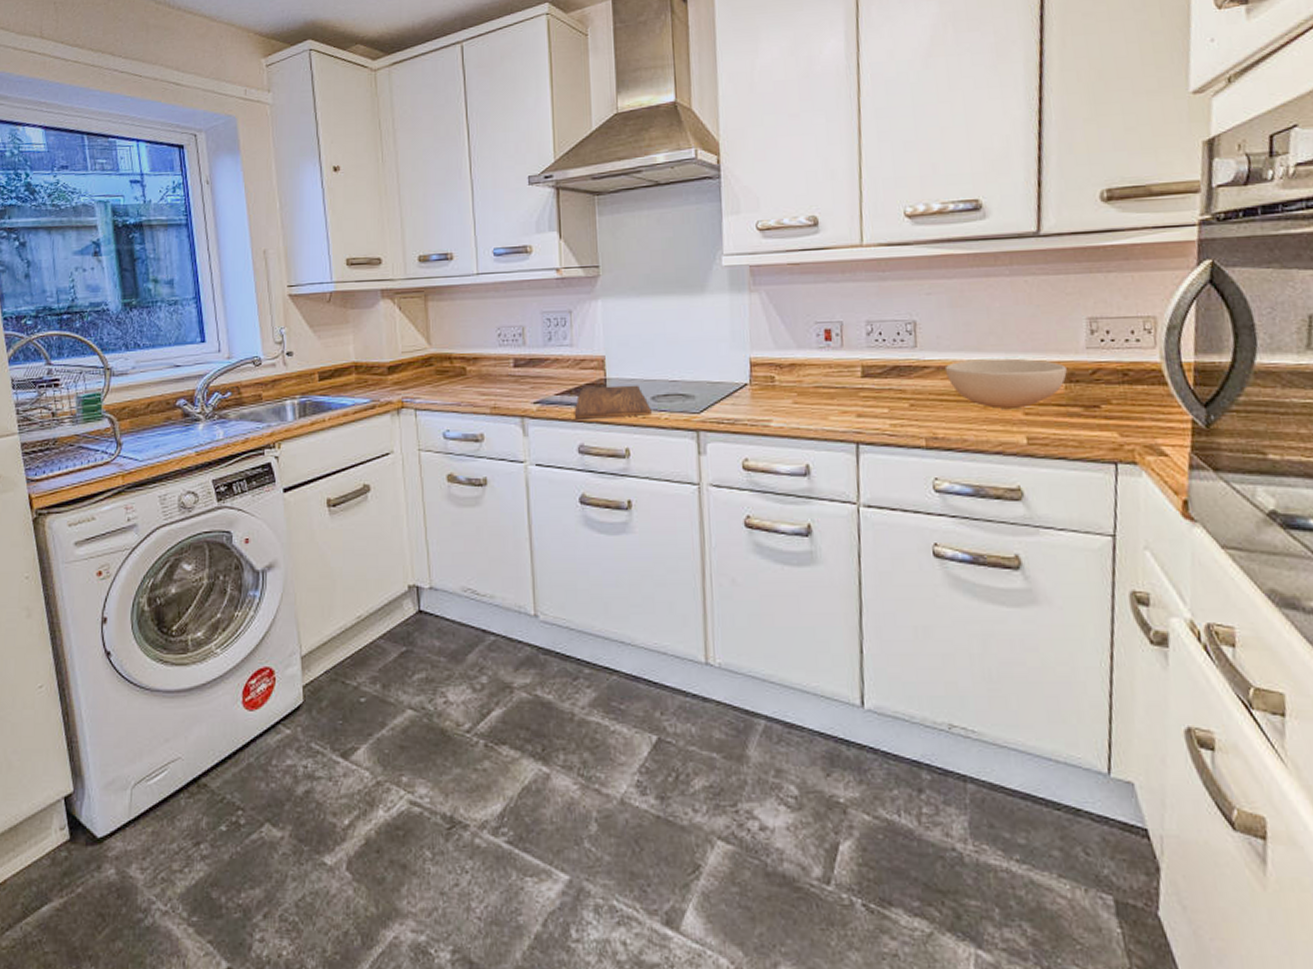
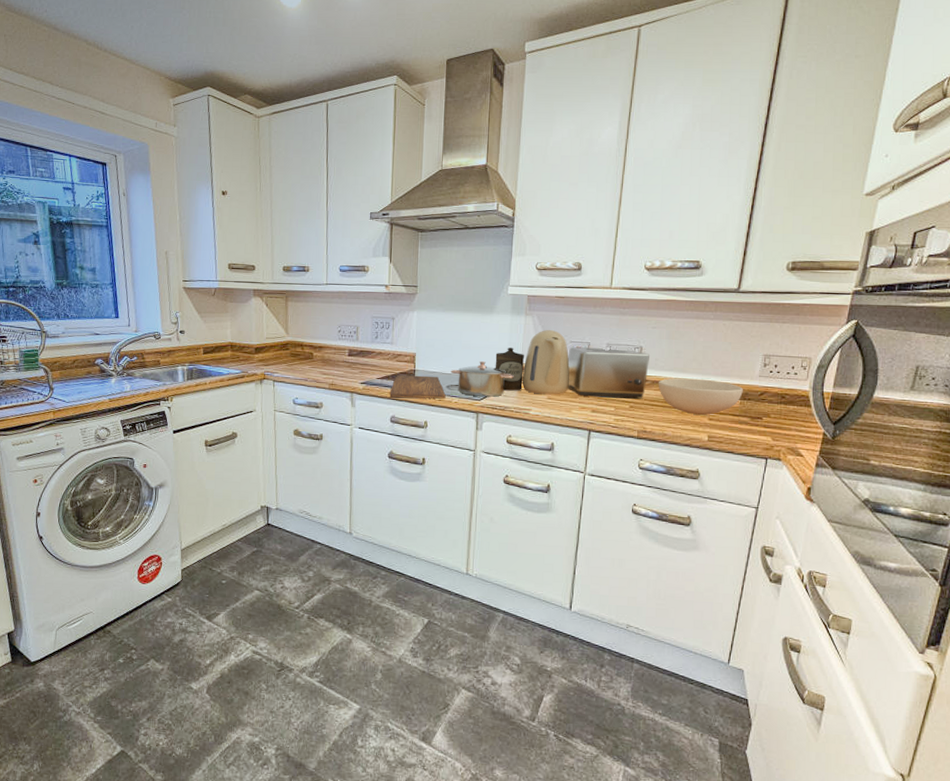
cooking pot: none [654,359,744,408] -> present [450,361,515,397]
canister: none [714,338,757,397] -> present [495,348,525,391]
kettle: none [754,308,822,398] -> present [522,329,570,395]
toaster: none [814,325,929,396] -> present [568,347,650,399]

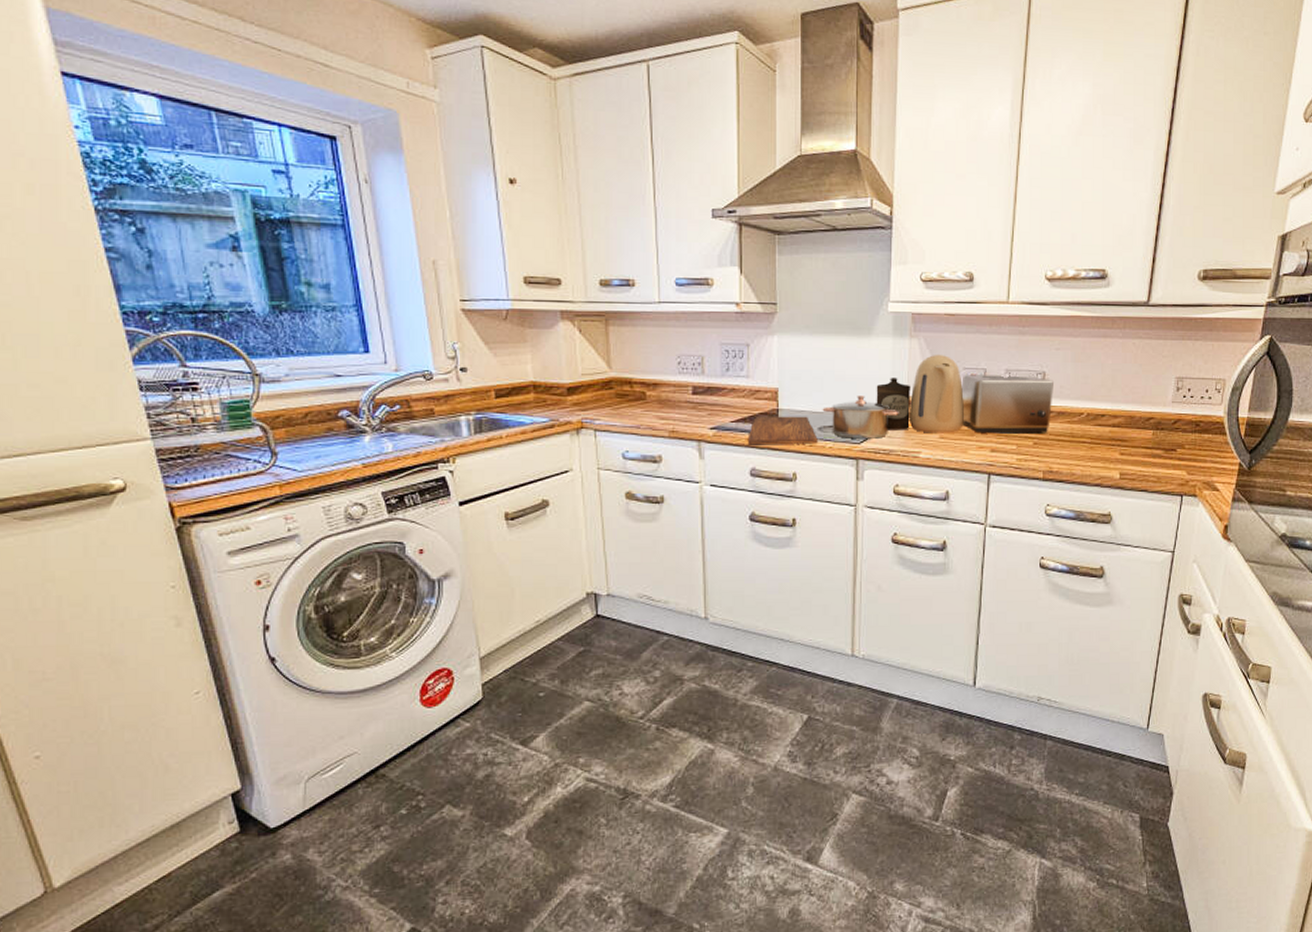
bowl: present [658,378,743,415] -> none [1064,407,1155,449]

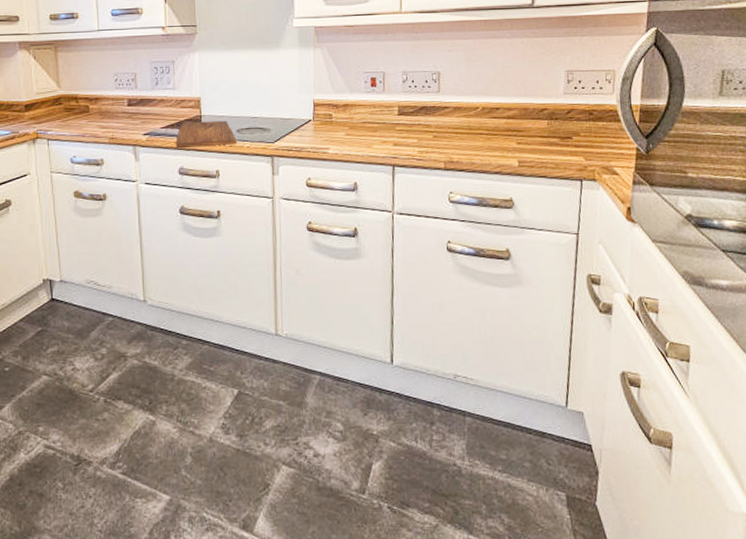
cooking pot: present [822,395,900,439] -> none [239,100,309,139]
canister: present [876,378,911,430] -> none [286,84,318,130]
kettle: present [909,354,965,433] -> none [316,61,368,131]
toaster: present [961,374,1055,434] -> none [363,75,449,130]

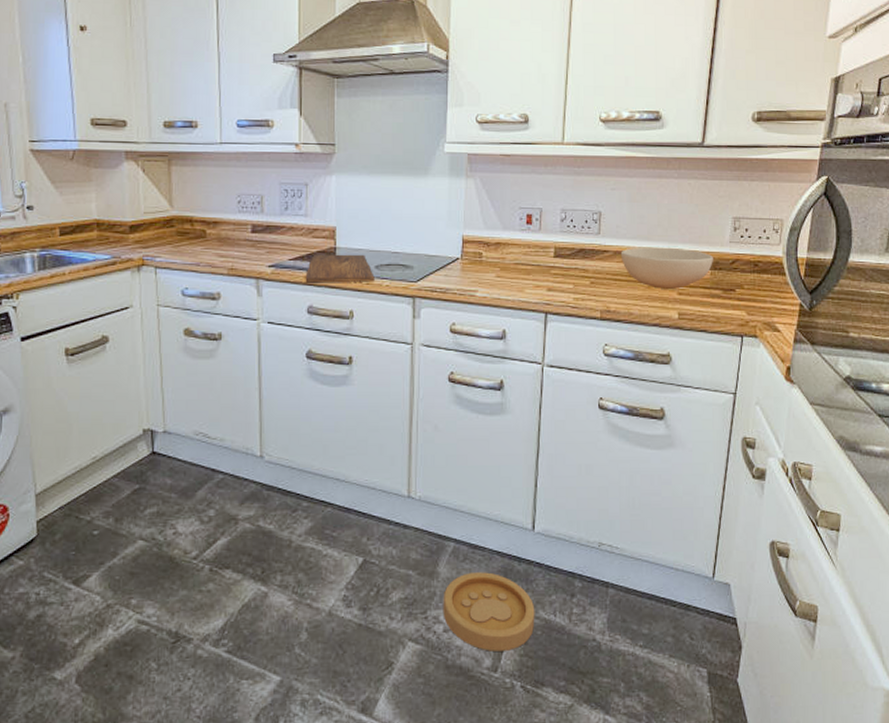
pet bowl: none [311,402,398,475] -> present [443,572,535,651]
bowl: none [460,101,549,139] -> present [620,247,713,289]

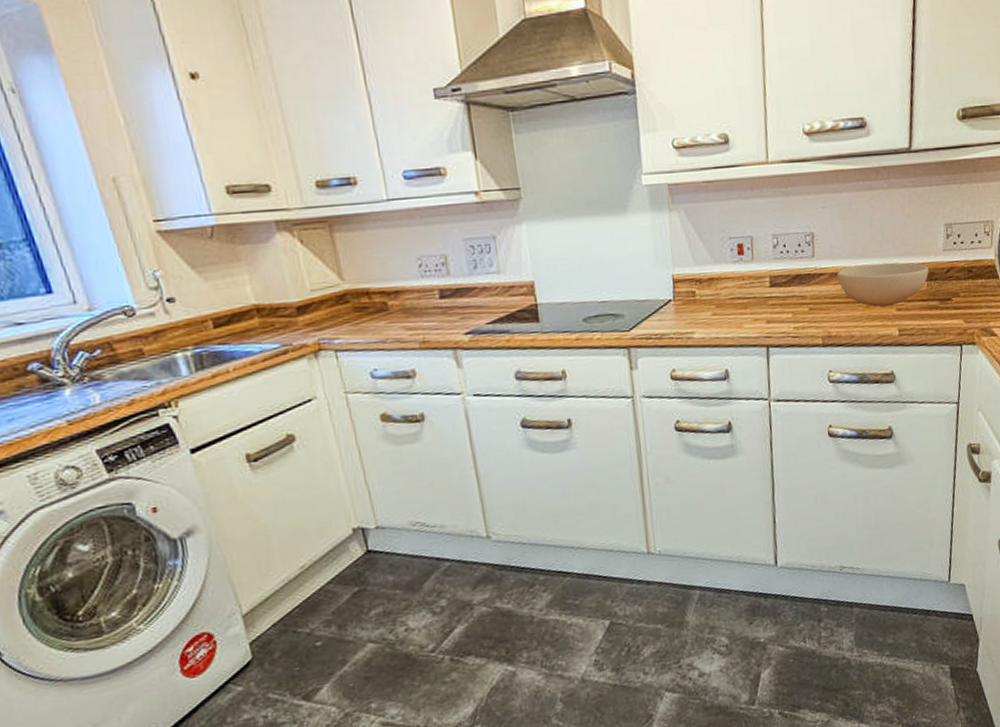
cutting board: present [305,254,375,283] -> none [507,308,584,347]
pet bowl: present [443,572,535,651] -> none [694,613,787,687]

